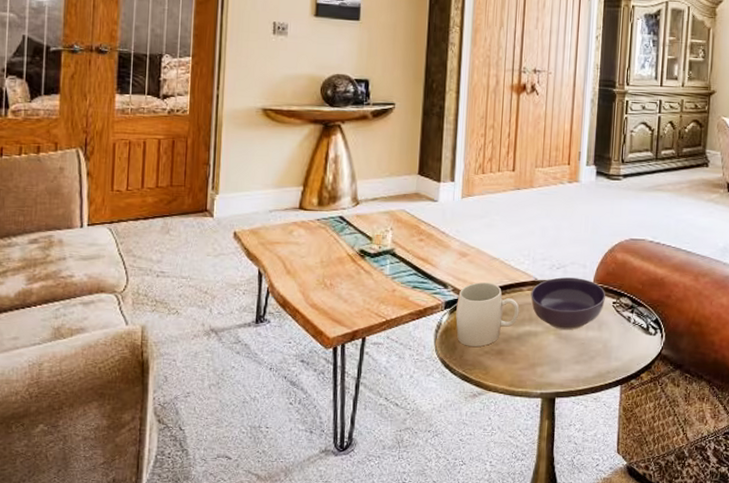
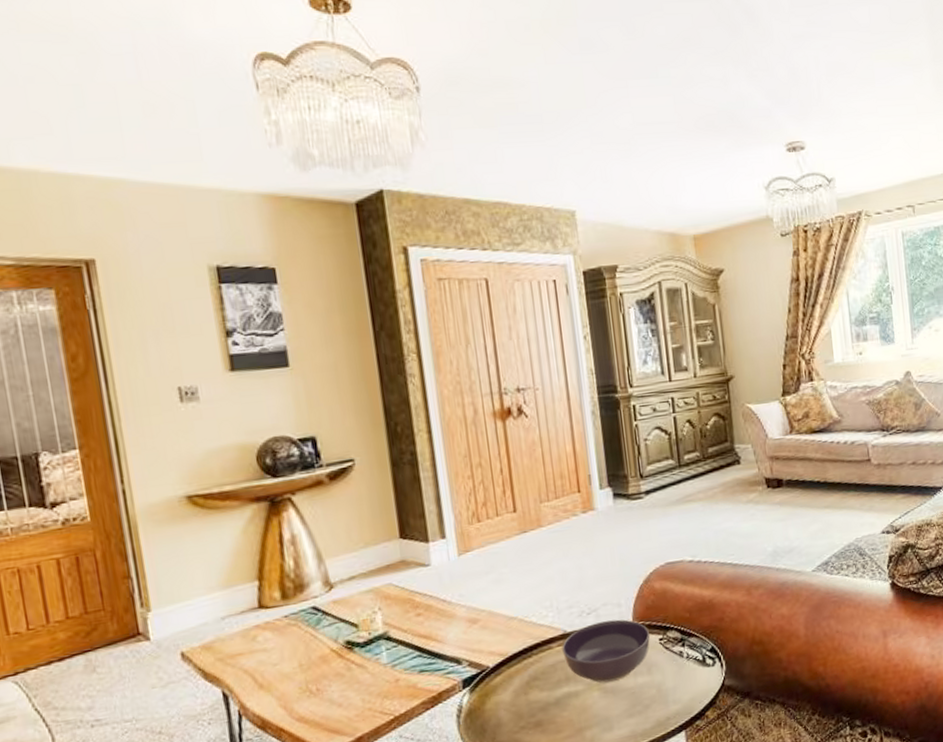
mug: present [456,282,520,347] -> none [476,646,553,726]

